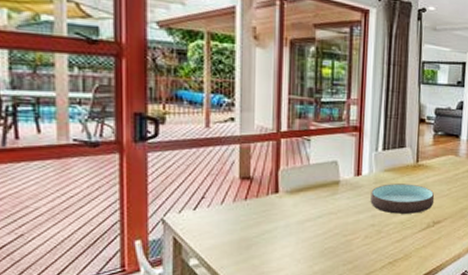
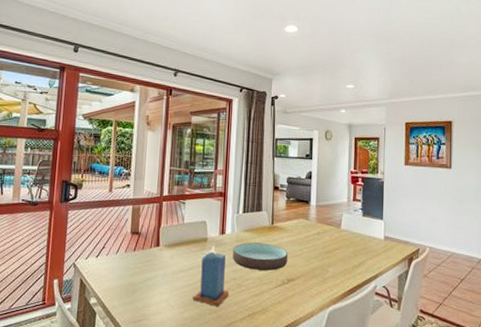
candle: none [323,189,367,257] -> present [192,245,229,307]

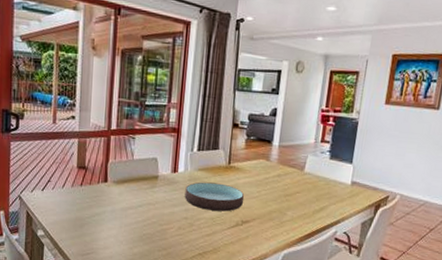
candle: present [192,245,229,307] -> none [142,183,180,244]

